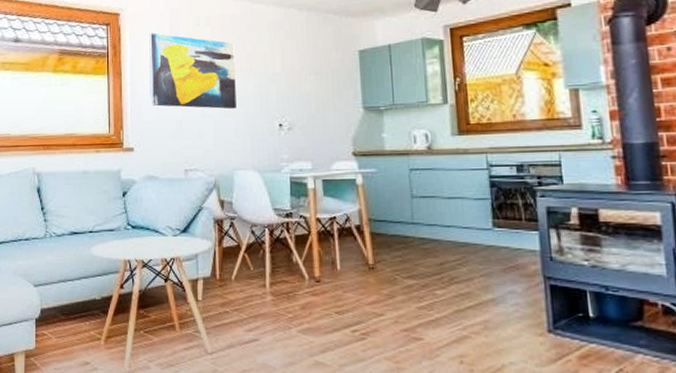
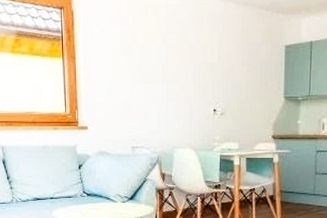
wall art: present [148,33,236,109] -> none [99,19,178,95]

